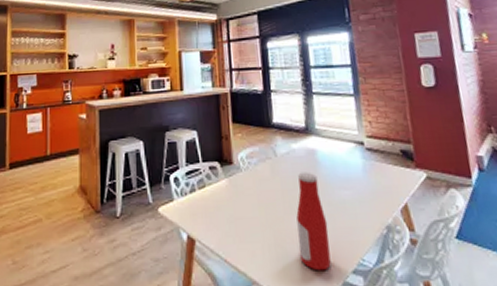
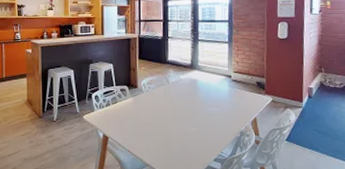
bottle: present [296,172,331,271] -> none [179,94,201,159]

